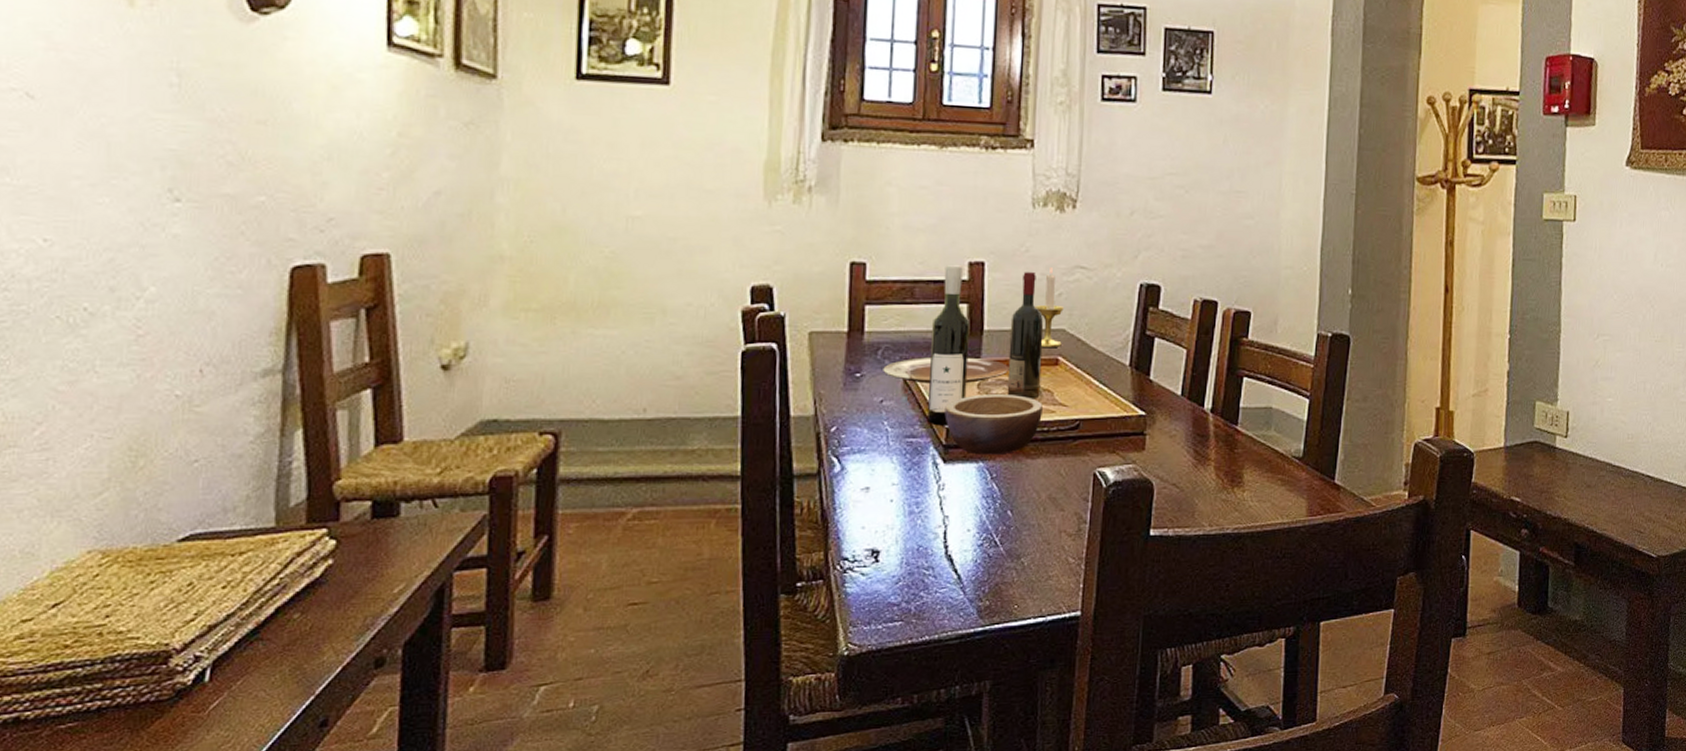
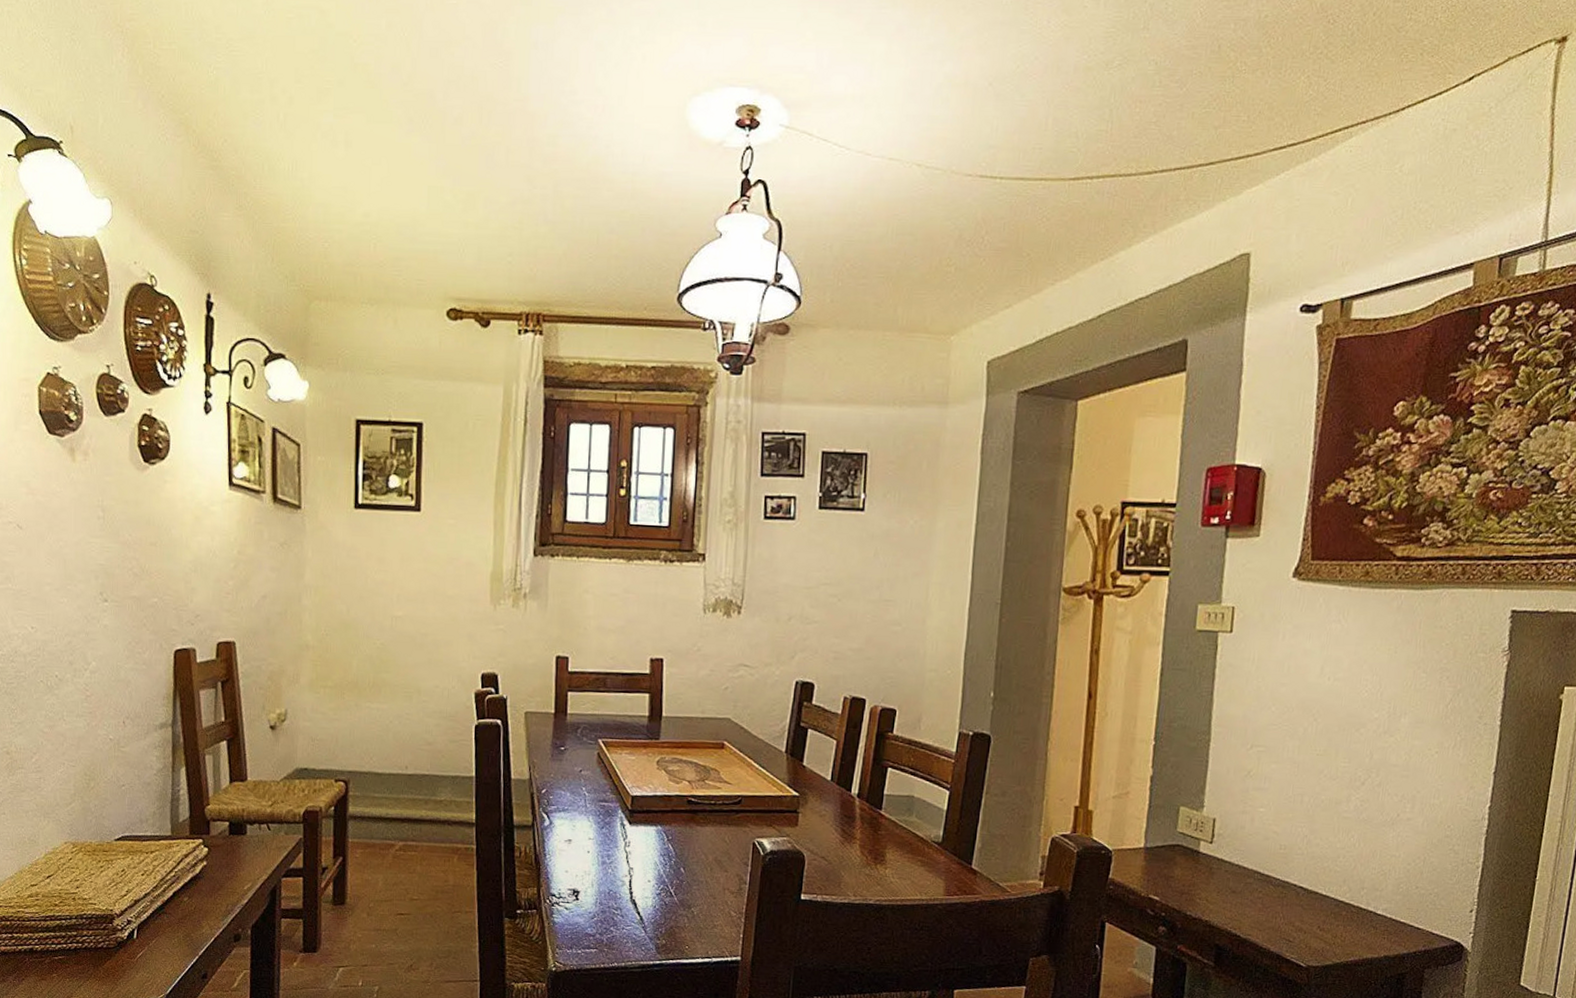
plate: present [883,357,1010,384] -> none [582,736,683,760]
bottle: present [927,264,970,426] -> none [617,659,651,794]
bowl: present [944,394,1043,455] -> none [630,770,711,821]
wine bottle: present [1007,271,1044,399] -> none [681,667,713,777]
candlestick: present [1035,267,1064,348] -> none [705,665,729,734]

